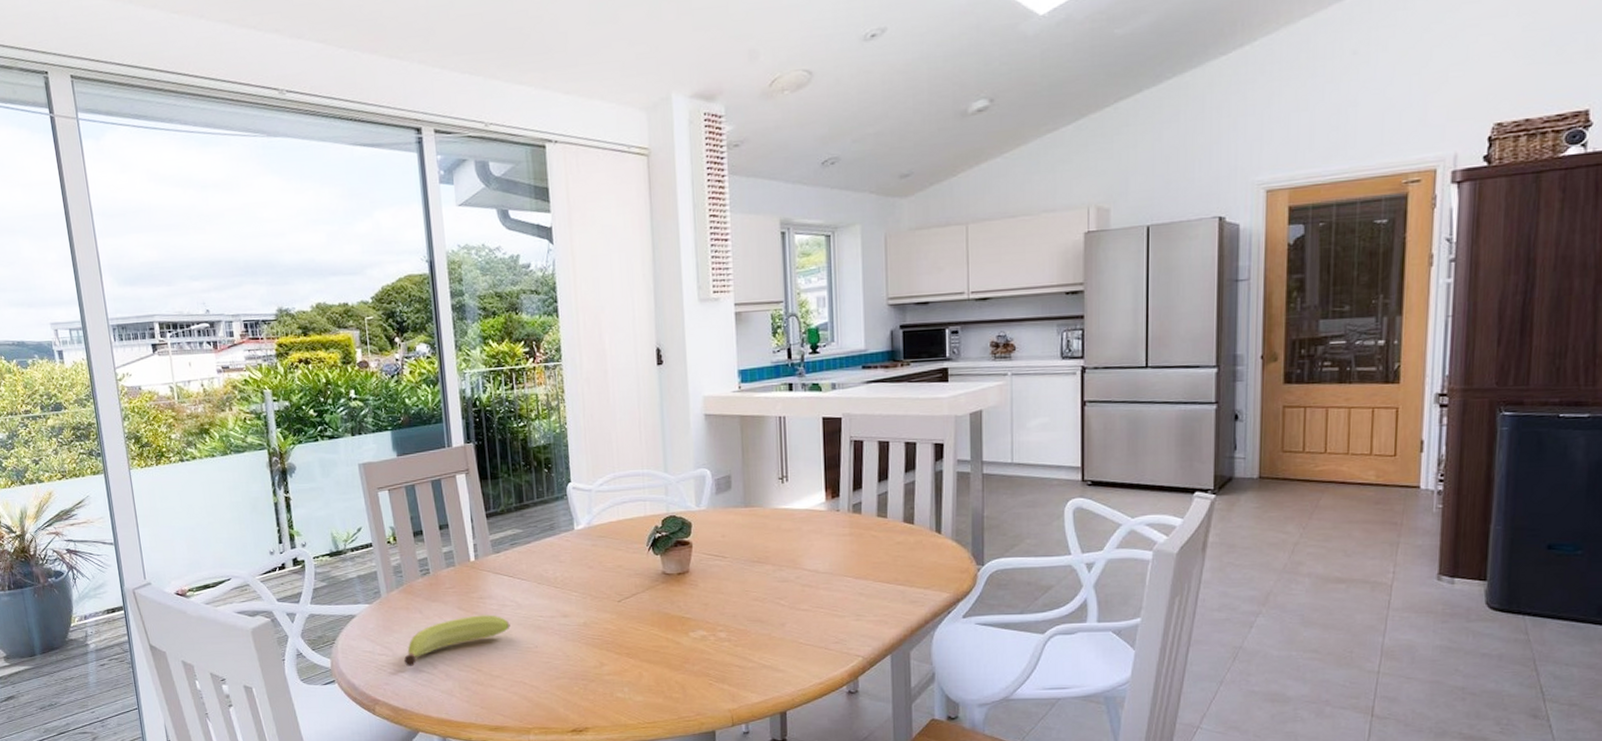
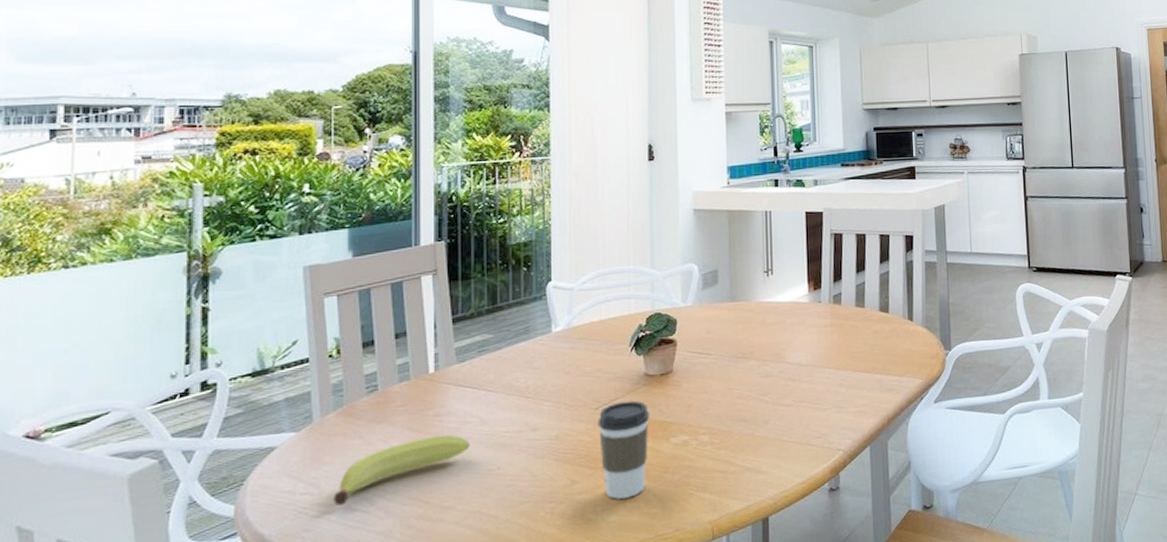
coffee cup: none [621,596,670,683] -> present [597,400,650,500]

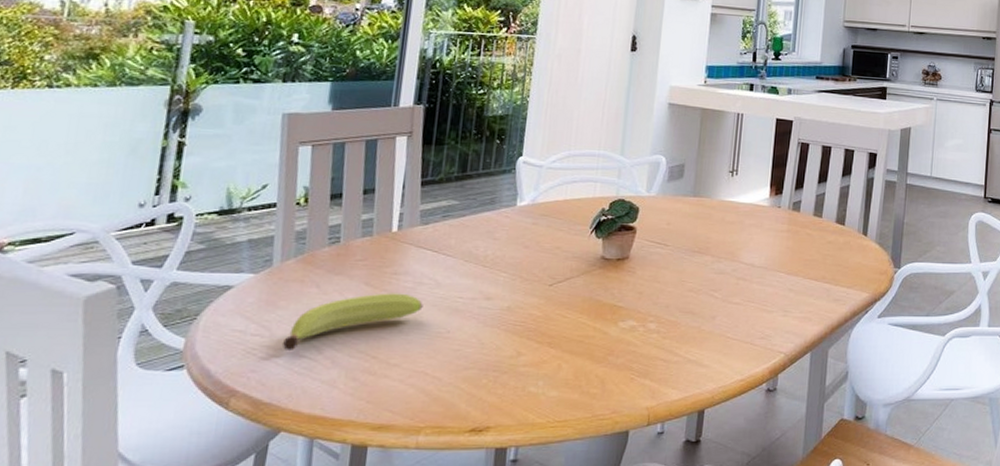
coffee cup: present [597,400,650,500] -> none [549,281,602,376]

